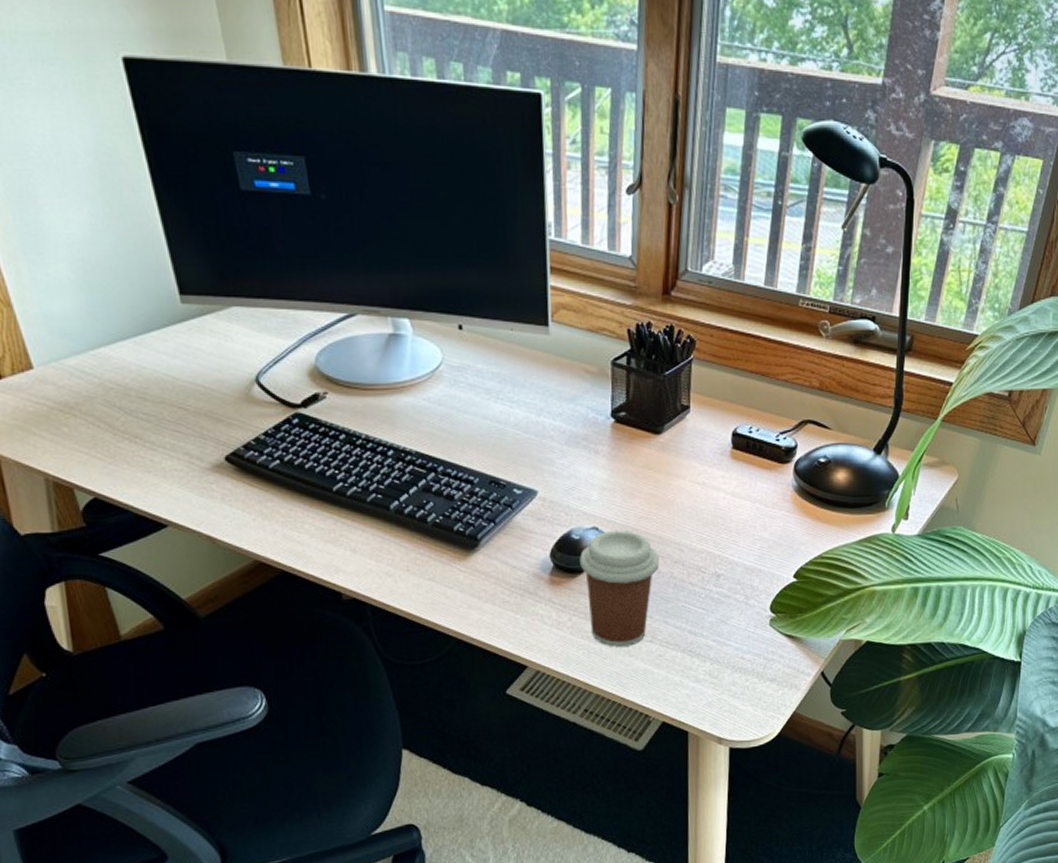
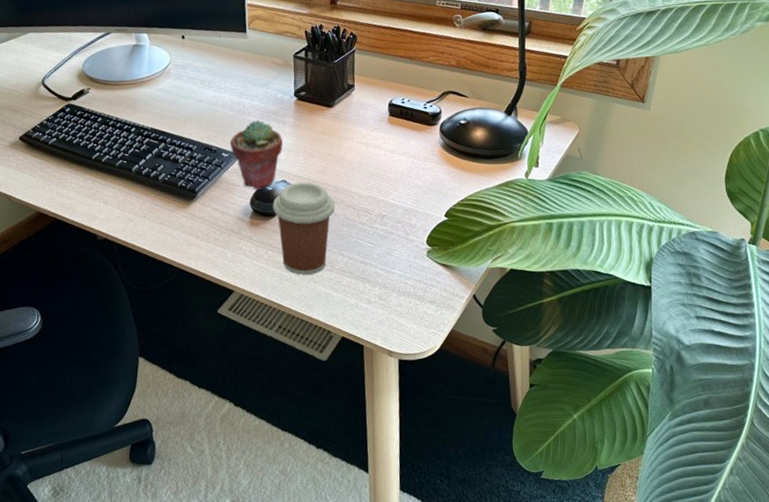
potted succulent: none [523,447,595,538] -> present [229,120,283,190]

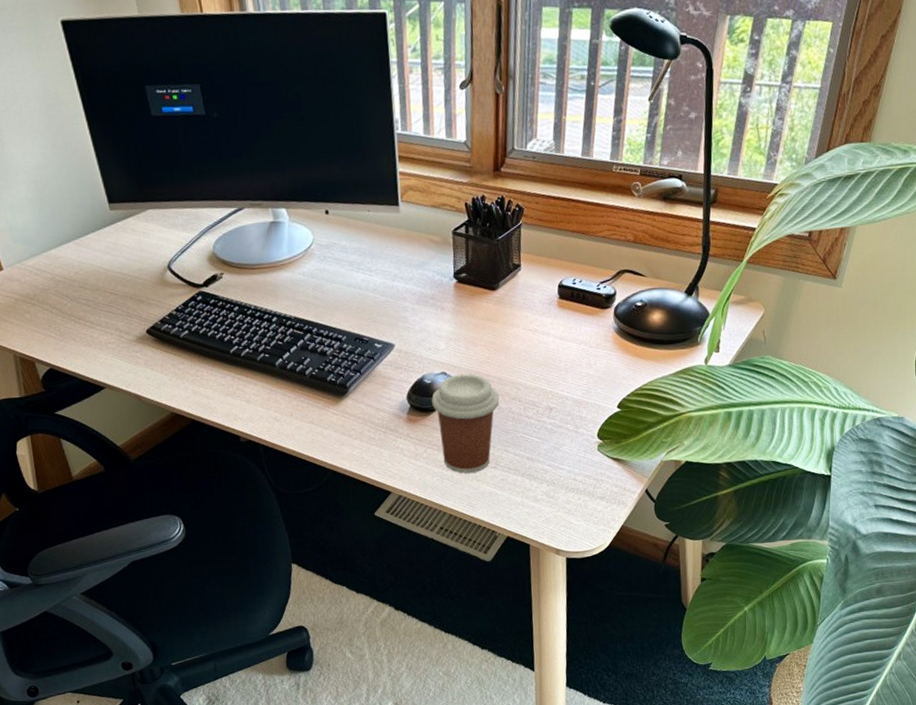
potted succulent: present [229,120,283,190] -> none [382,306,442,383]

